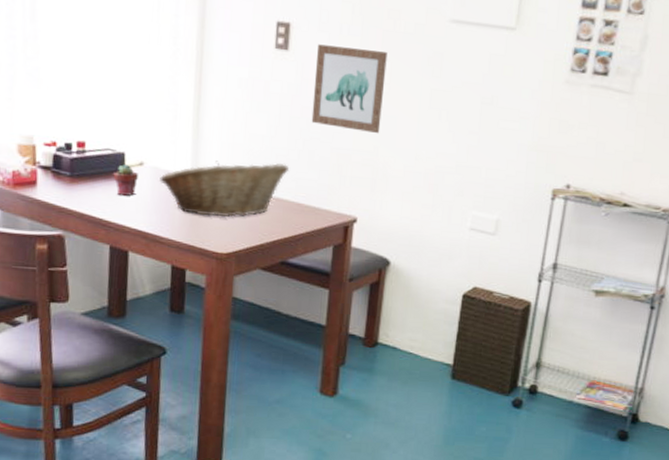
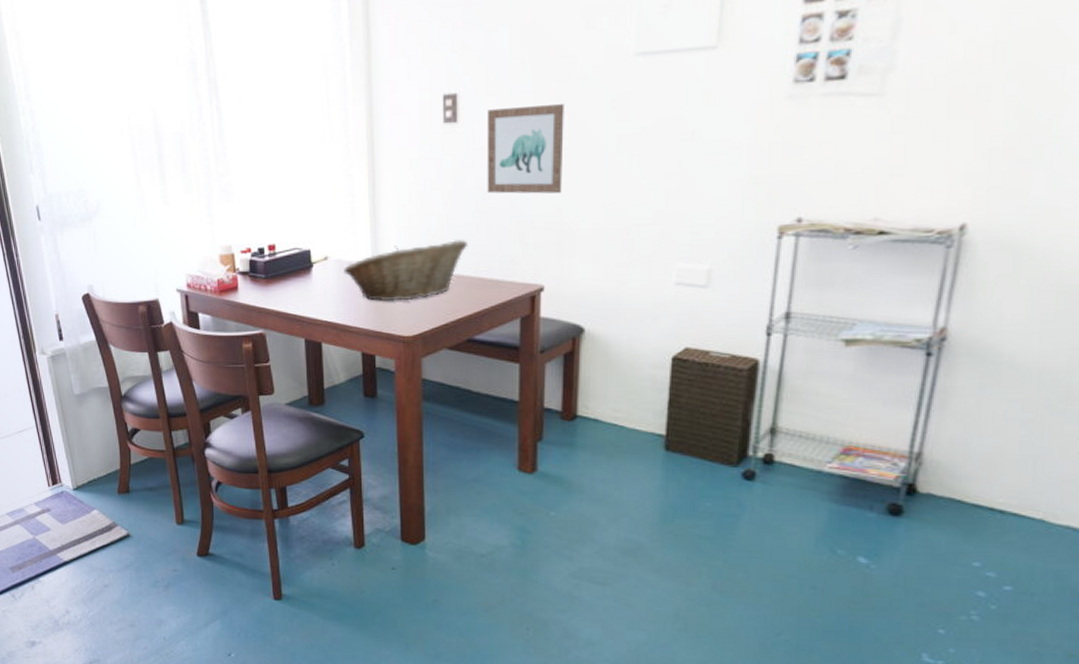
potted succulent: present [113,164,138,196] -> none [302,261,324,290]

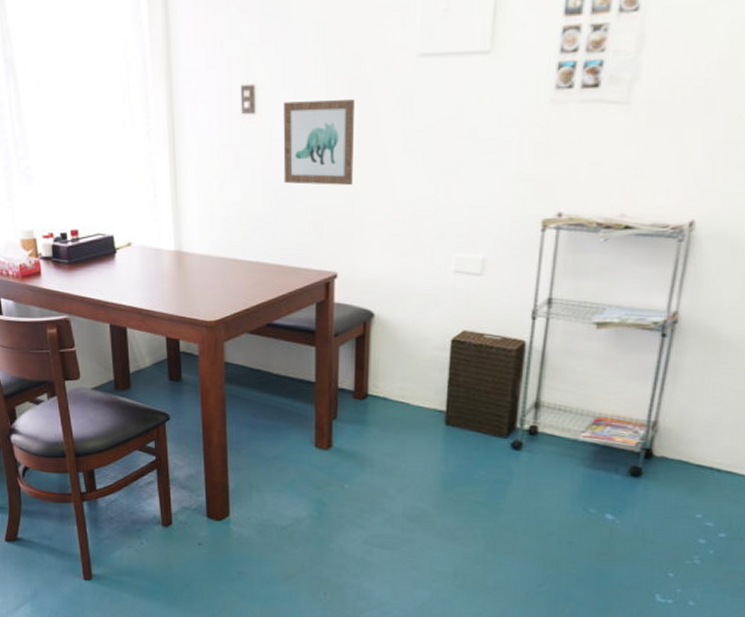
fruit basket: present [344,240,469,301] -> none [147,228,267,287]

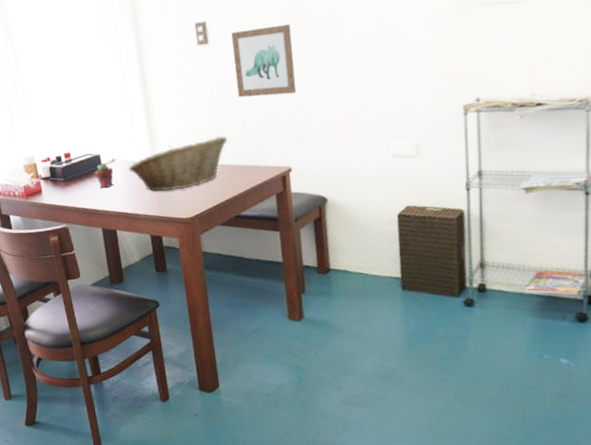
potted succulent: none [105,247,128,276] -> present [94,163,113,188]
fruit basket: none [147,228,267,287] -> present [129,136,228,192]

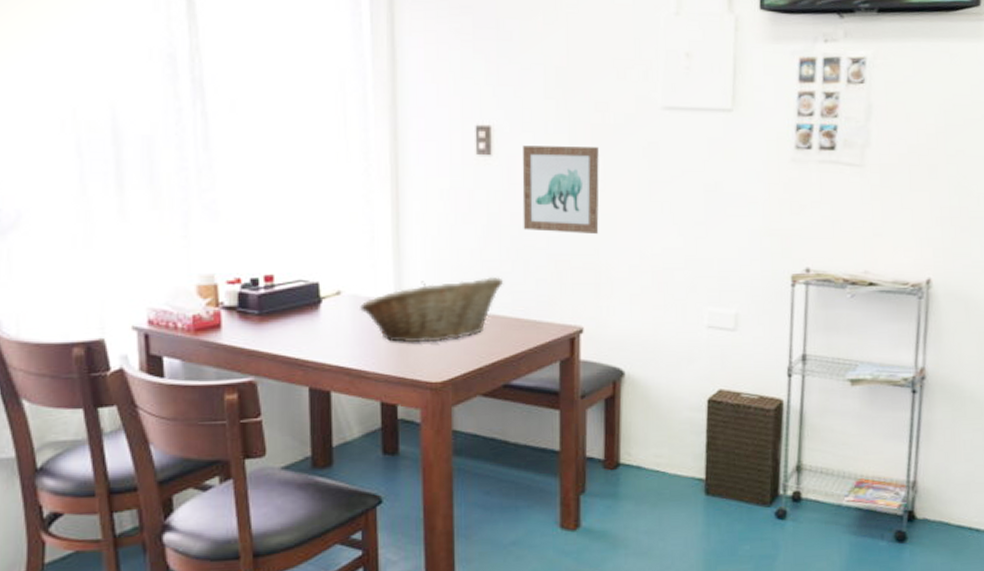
potted succulent: present [94,163,113,188] -> none [307,296,336,330]

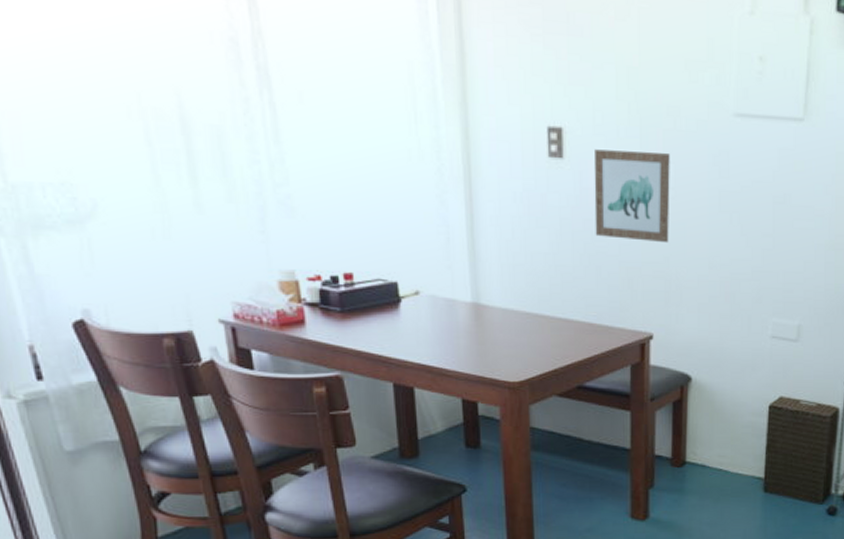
fruit basket: present [360,277,504,343] -> none [438,282,577,344]

